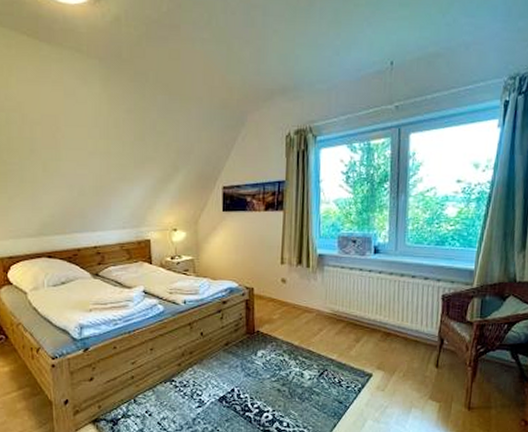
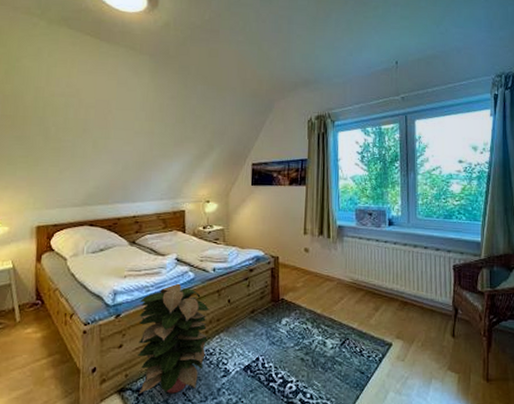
decorative plant: none [108,316,181,424] -> present [138,283,209,395]

